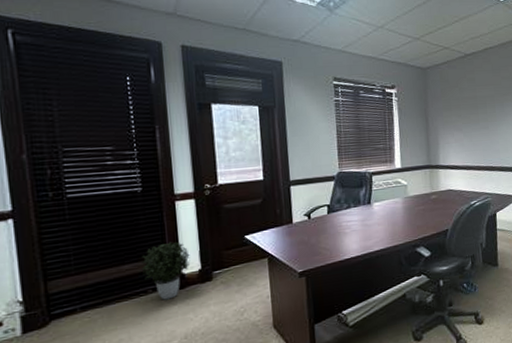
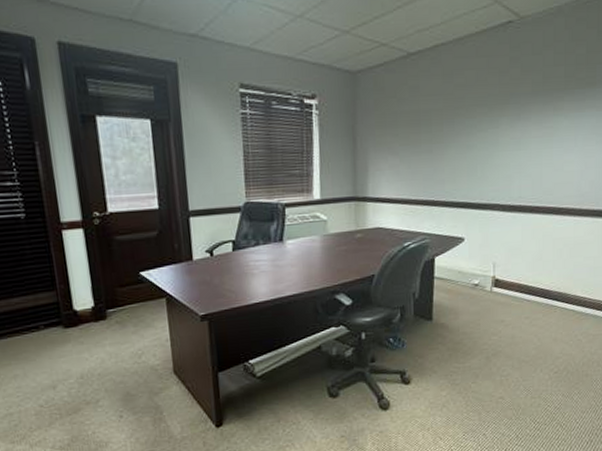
potted plant: present [142,241,191,300] -> none [30,275,83,338]

